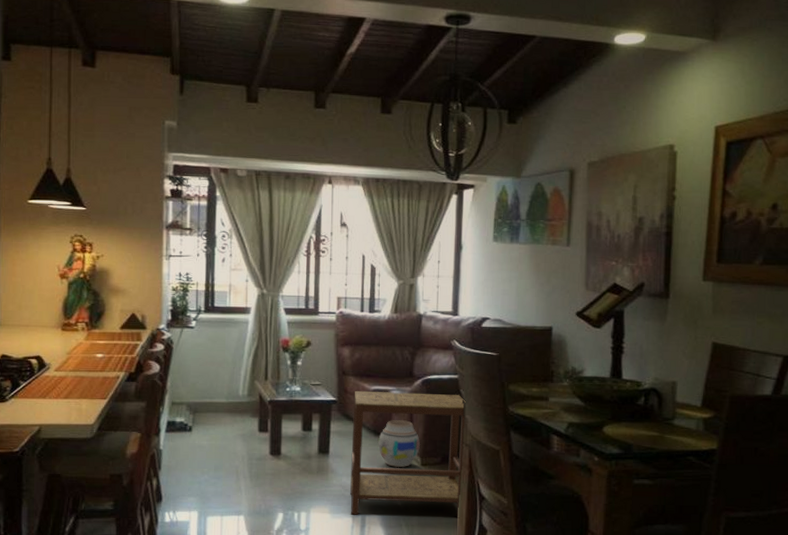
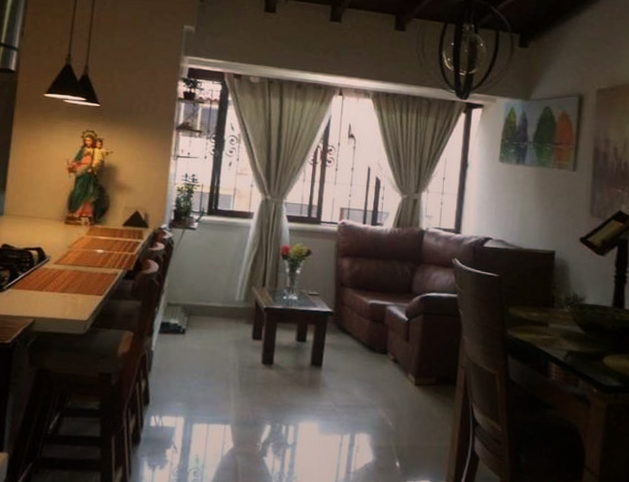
side table: present [350,390,466,518] -> none [340,303,464,443]
vase: present [378,420,420,468] -> none [372,336,415,387]

